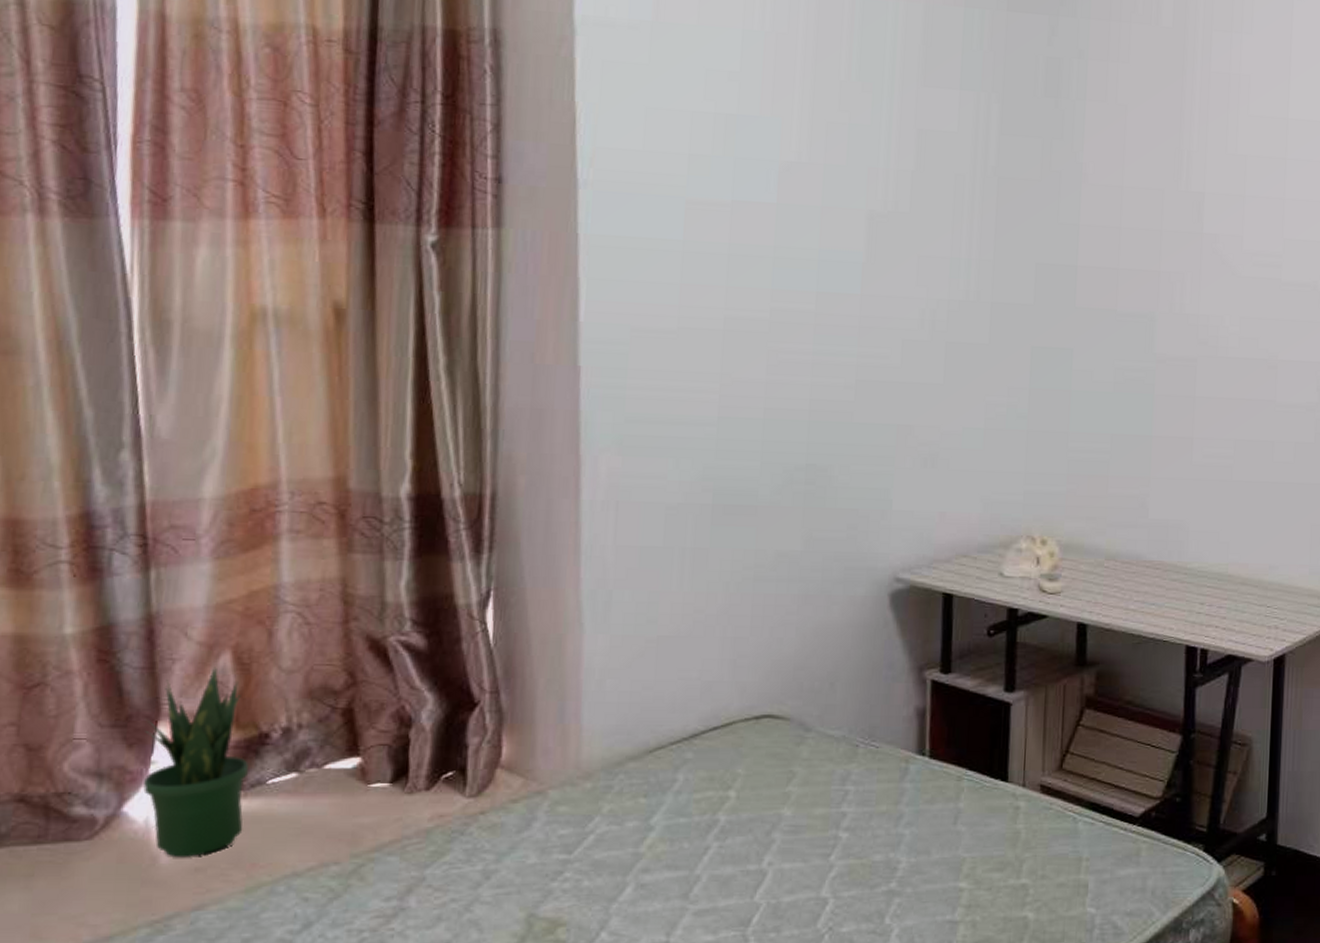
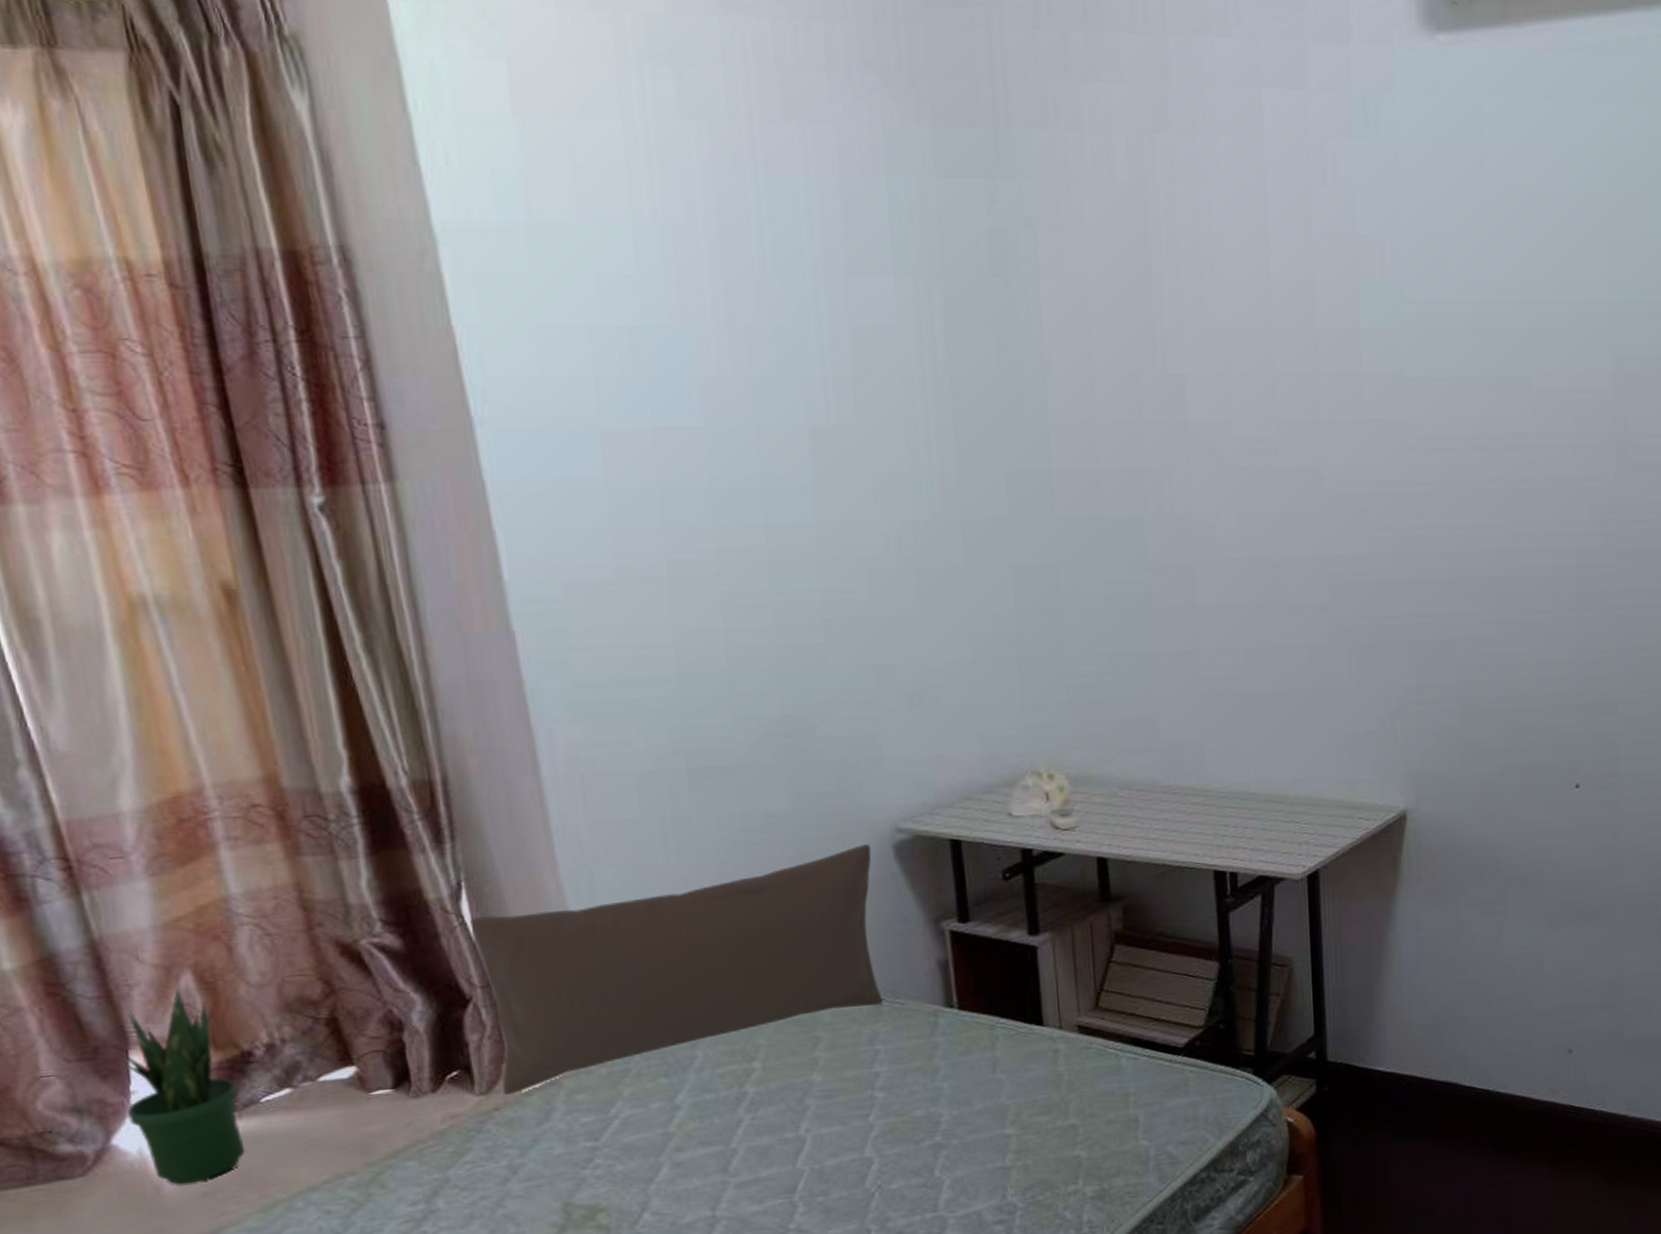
pillow: none [491,590,869,801] -> present [470,844,883,1096]

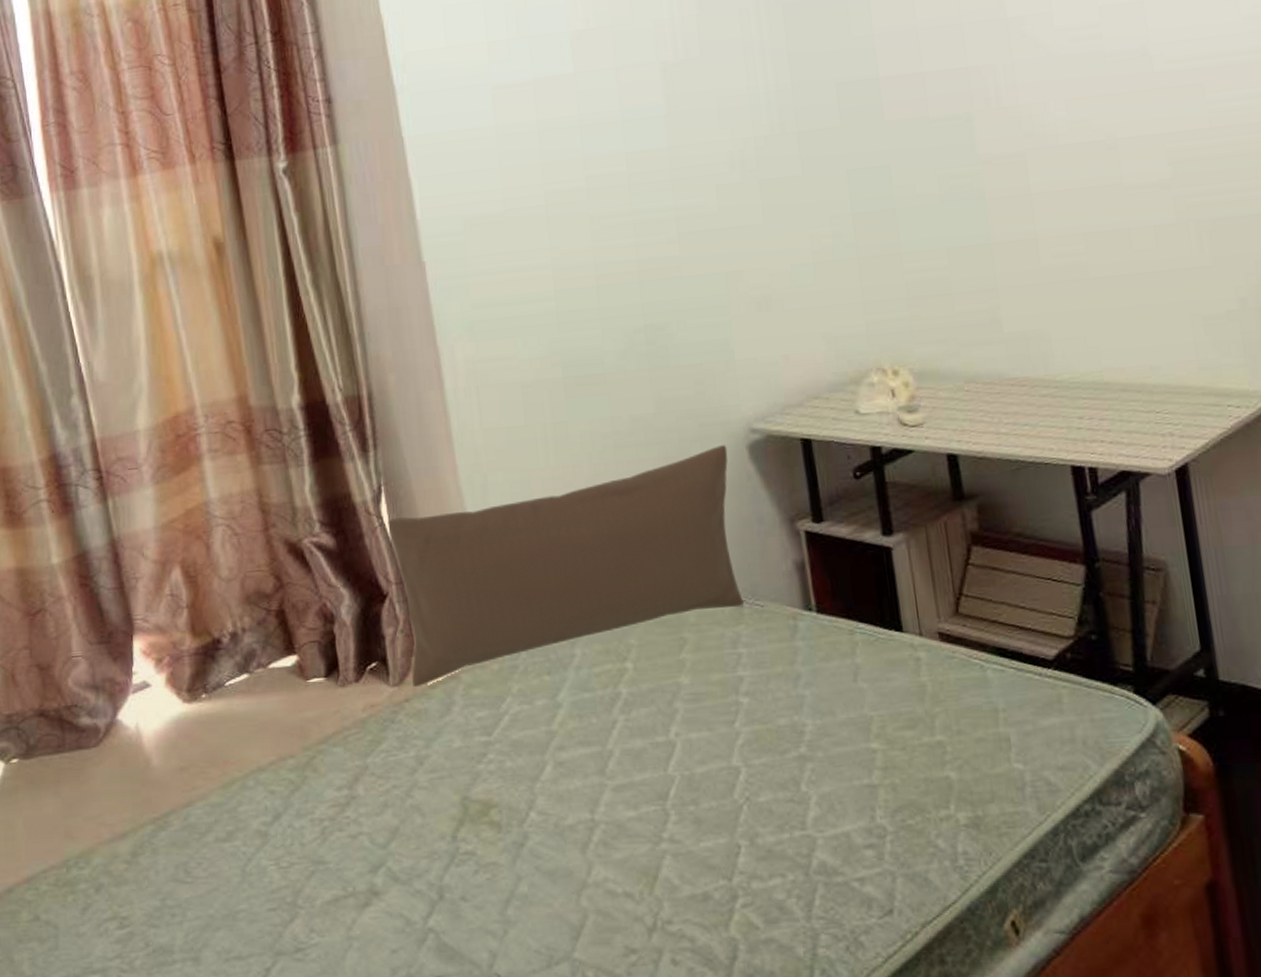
planter: present [117,989,246,1184] -> none [124,582,213,758]

